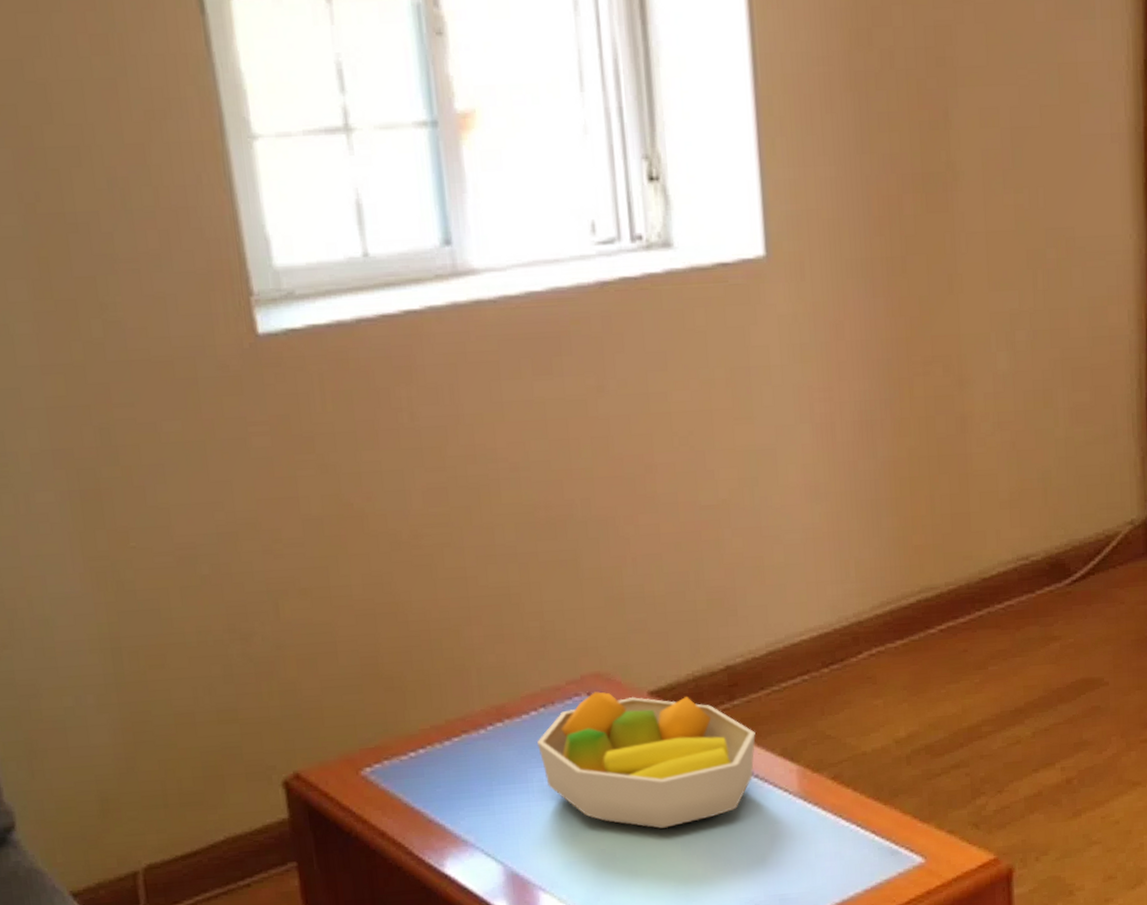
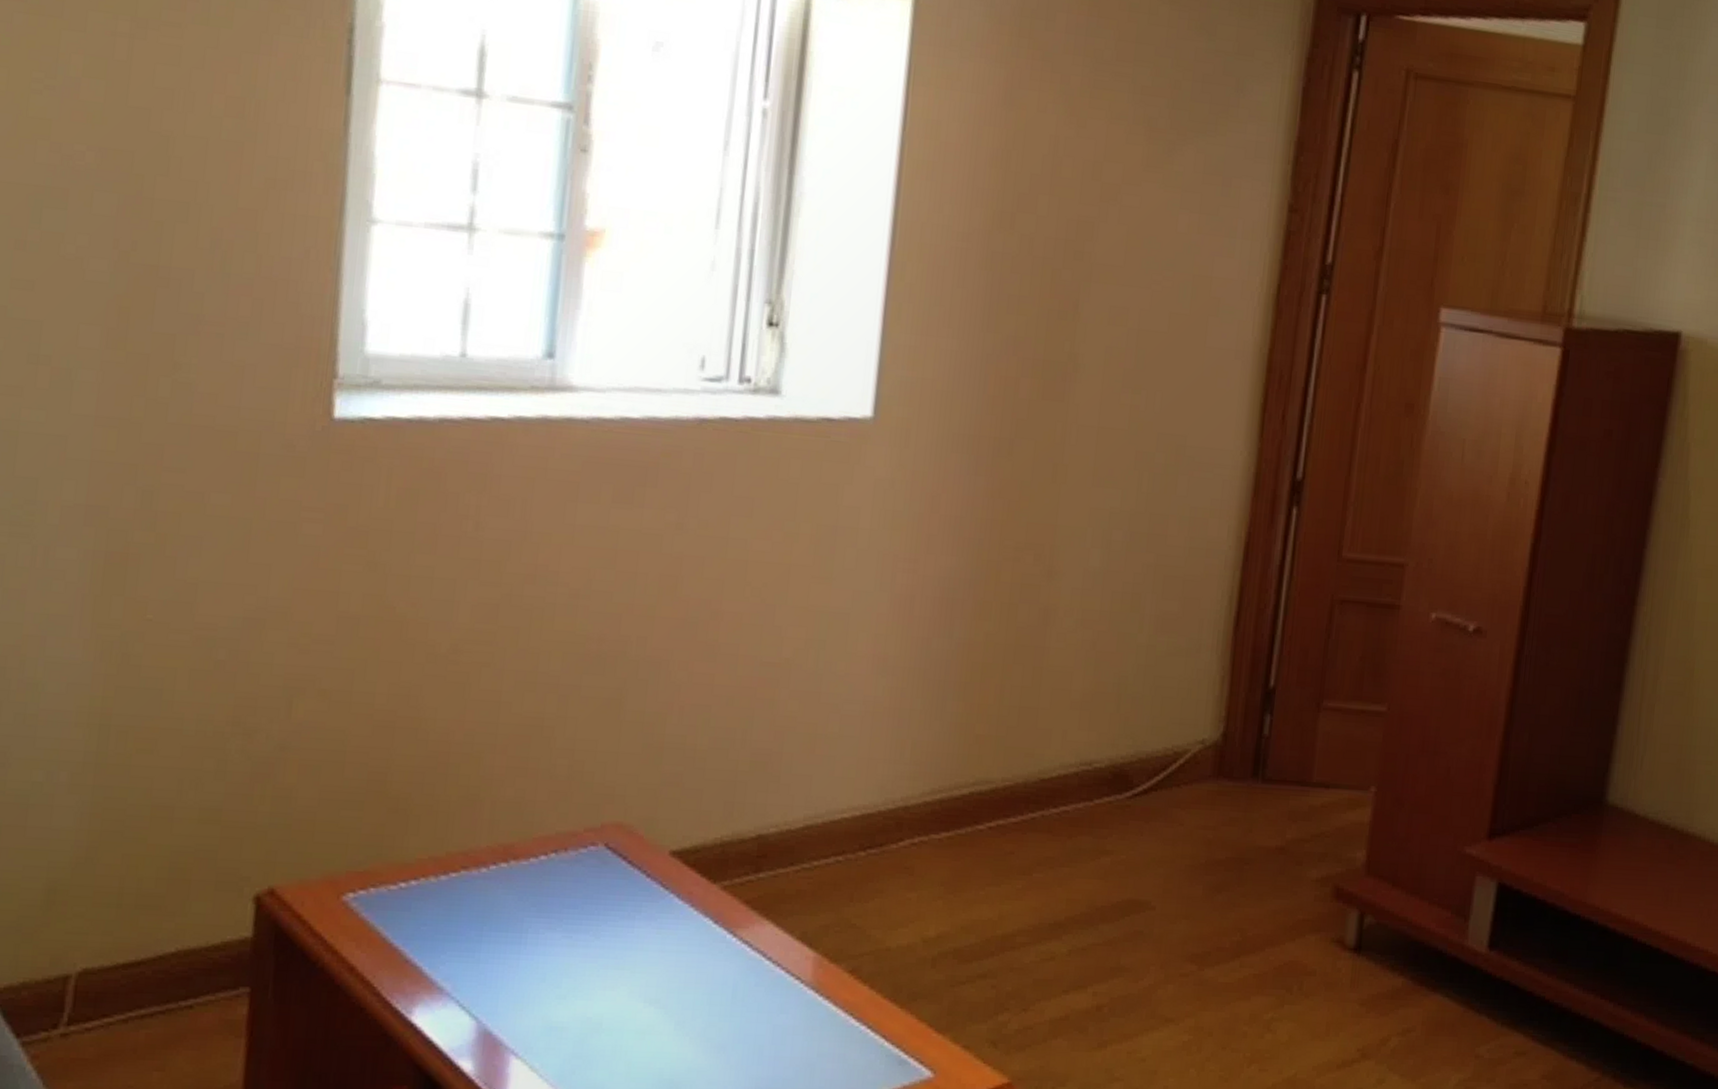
fruit bowl: present [537,691,756,829] -> none [540,843,777,1003]

